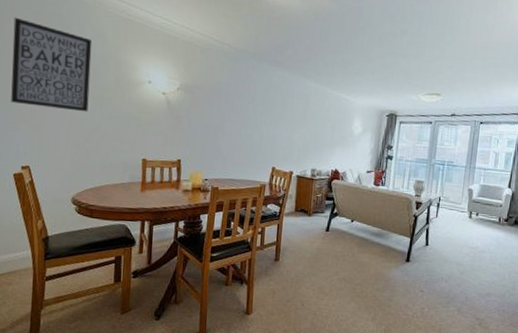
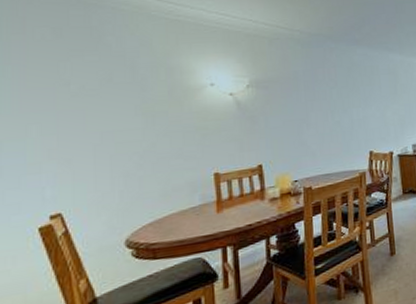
wall art: present [11,17,92,112] -> none [26,37,137,139]

